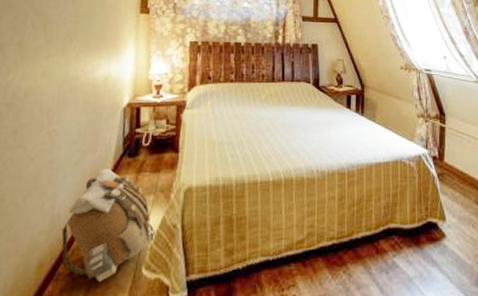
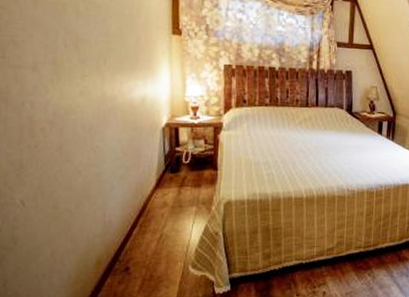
backpack: present [61,168,156,282] -> none [114,182,200,277]

